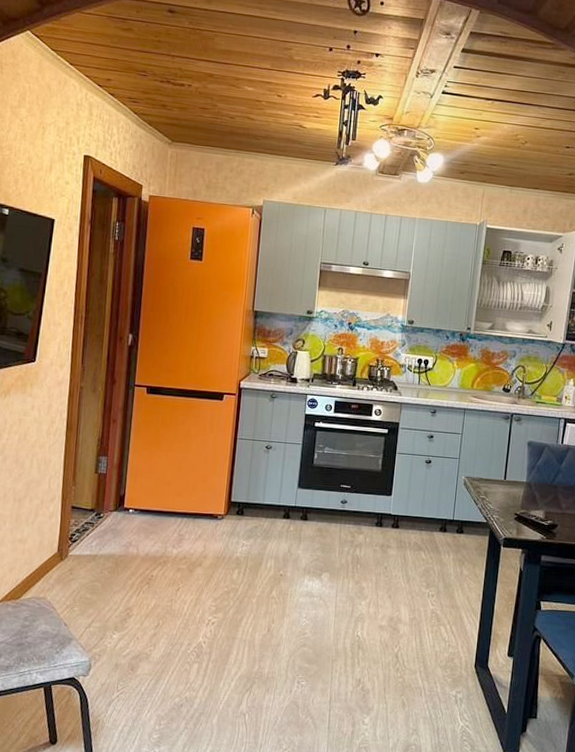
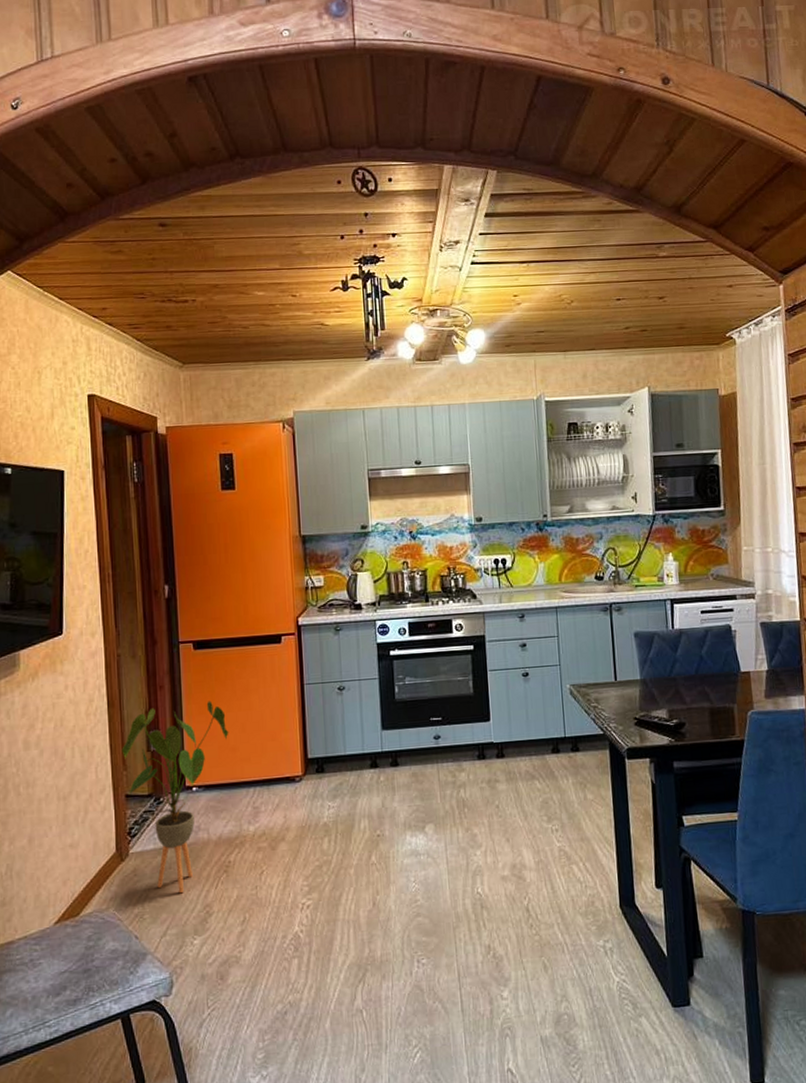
house plant: none [73,437,167,595] -> present [121,701,229,894]

